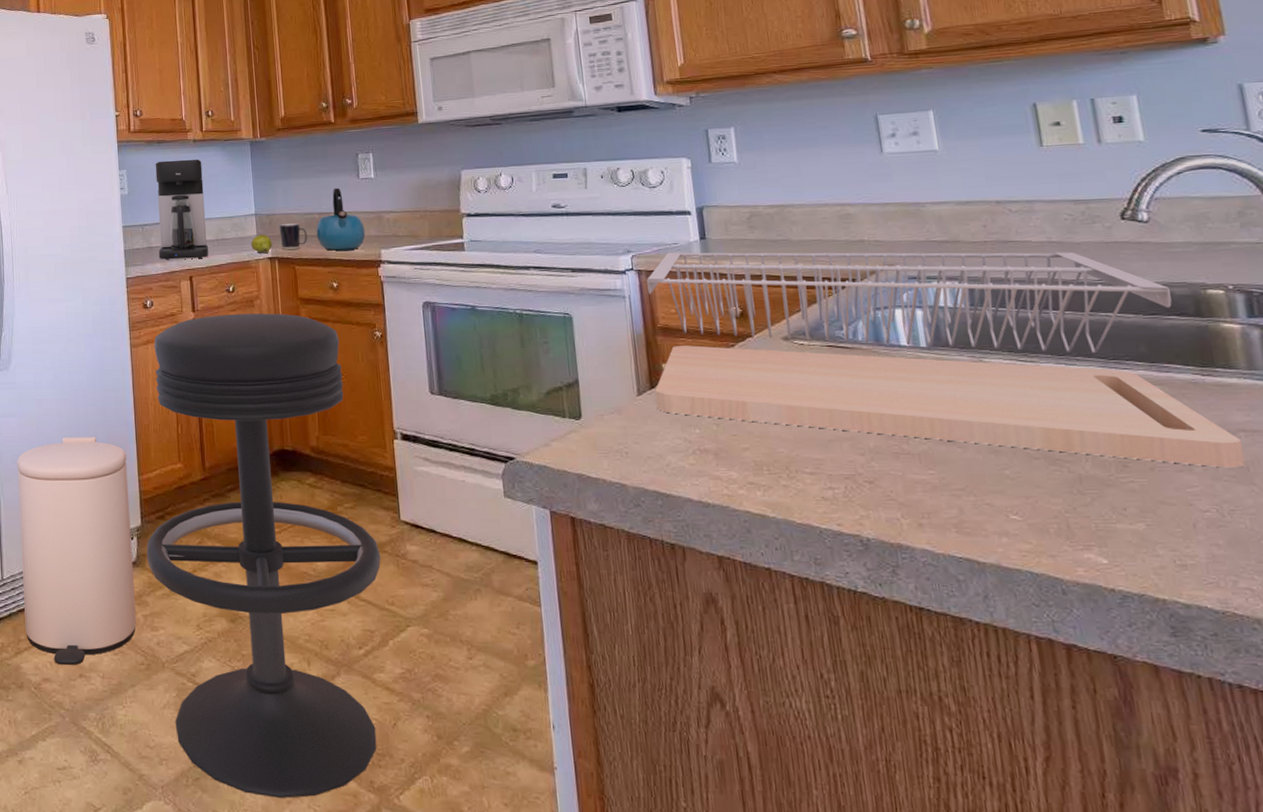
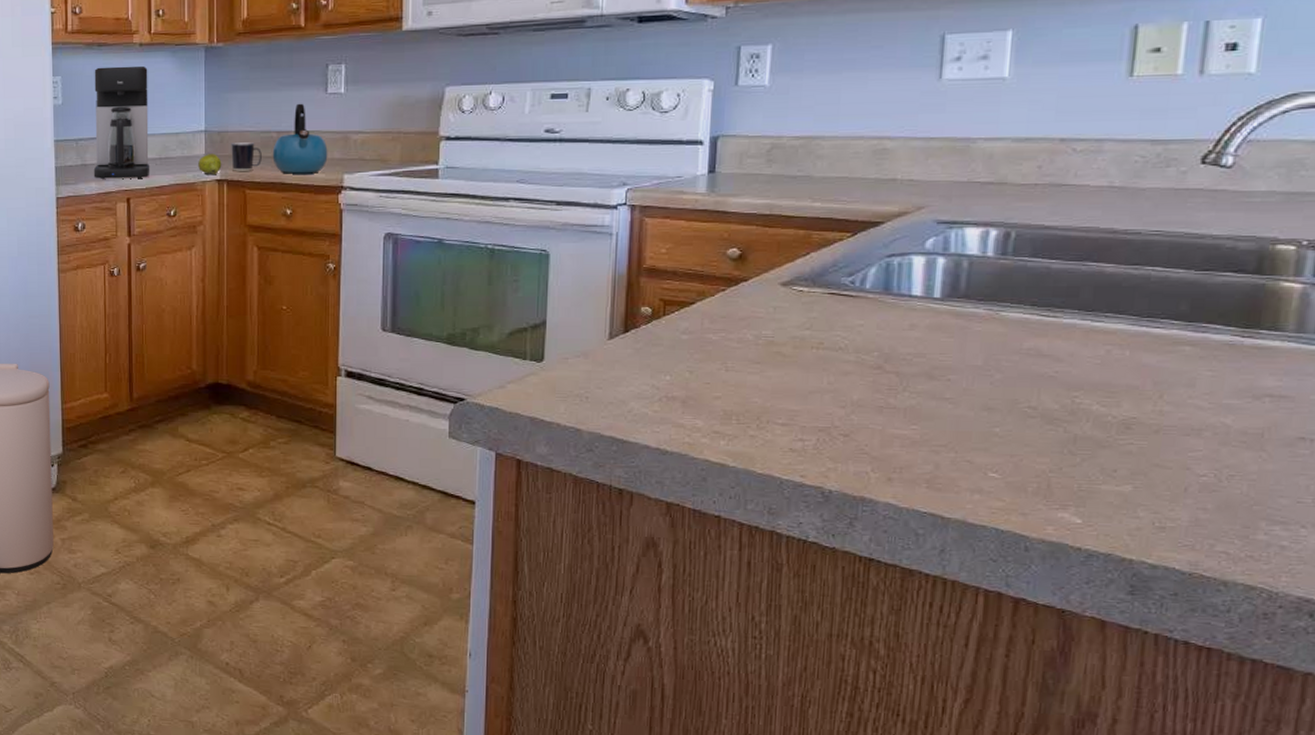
bar stool: present [146,313,381,798] -> none [66,239,312,708]
dish rack: present [647,251,1172,354] -> none [639,186,1234,311]
cutting board: present [654,345,1245,468] -> none [627,288,1265,434]

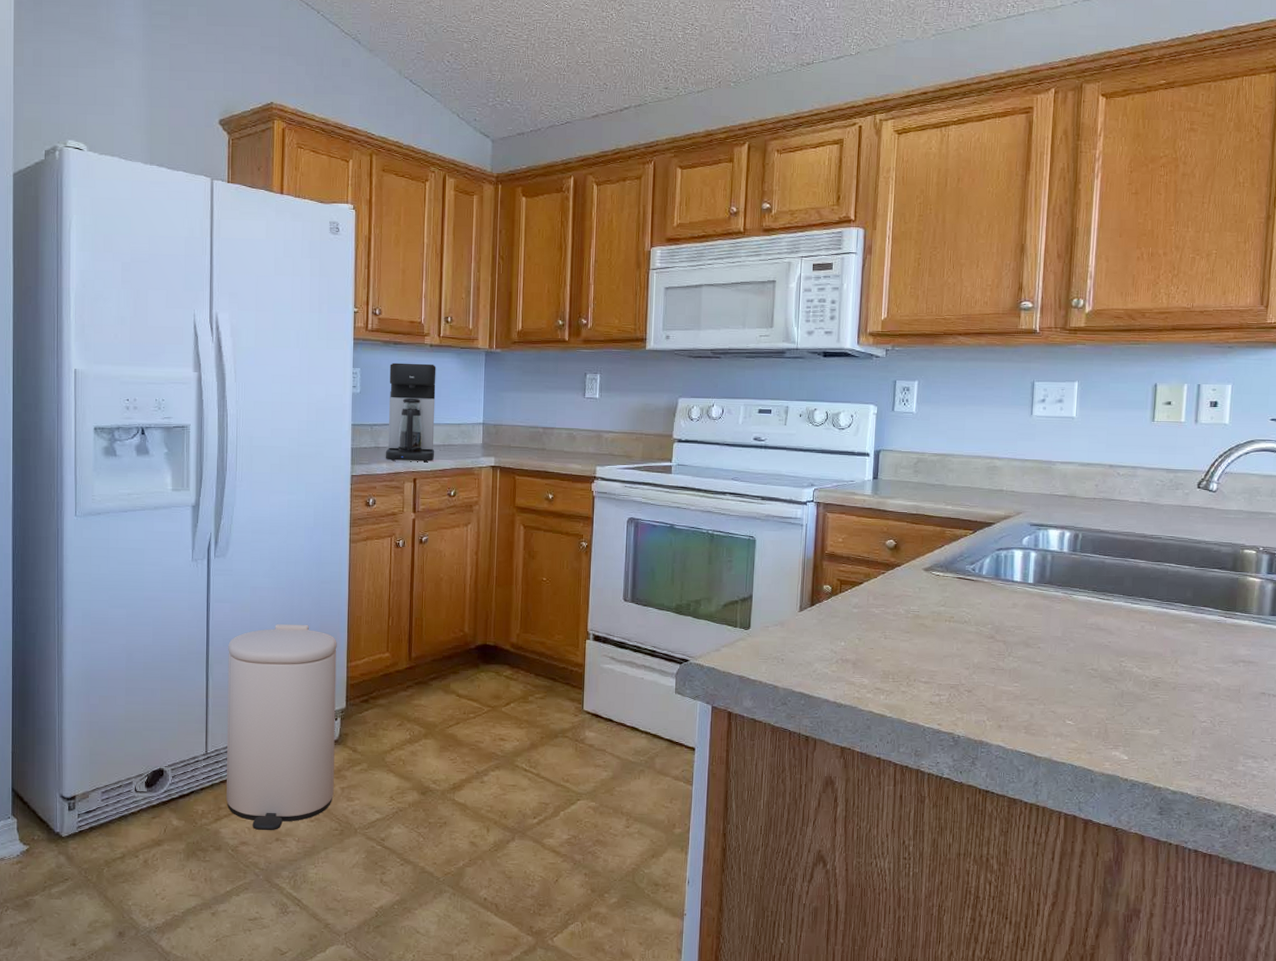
fruit: present [198,154,222,176] -> none [476,443,496,462]
mug: present [231,142,262,172] -> none [504,435,530,461]
kettle: present [272,103,328,174] -> none [538,404,584,465]

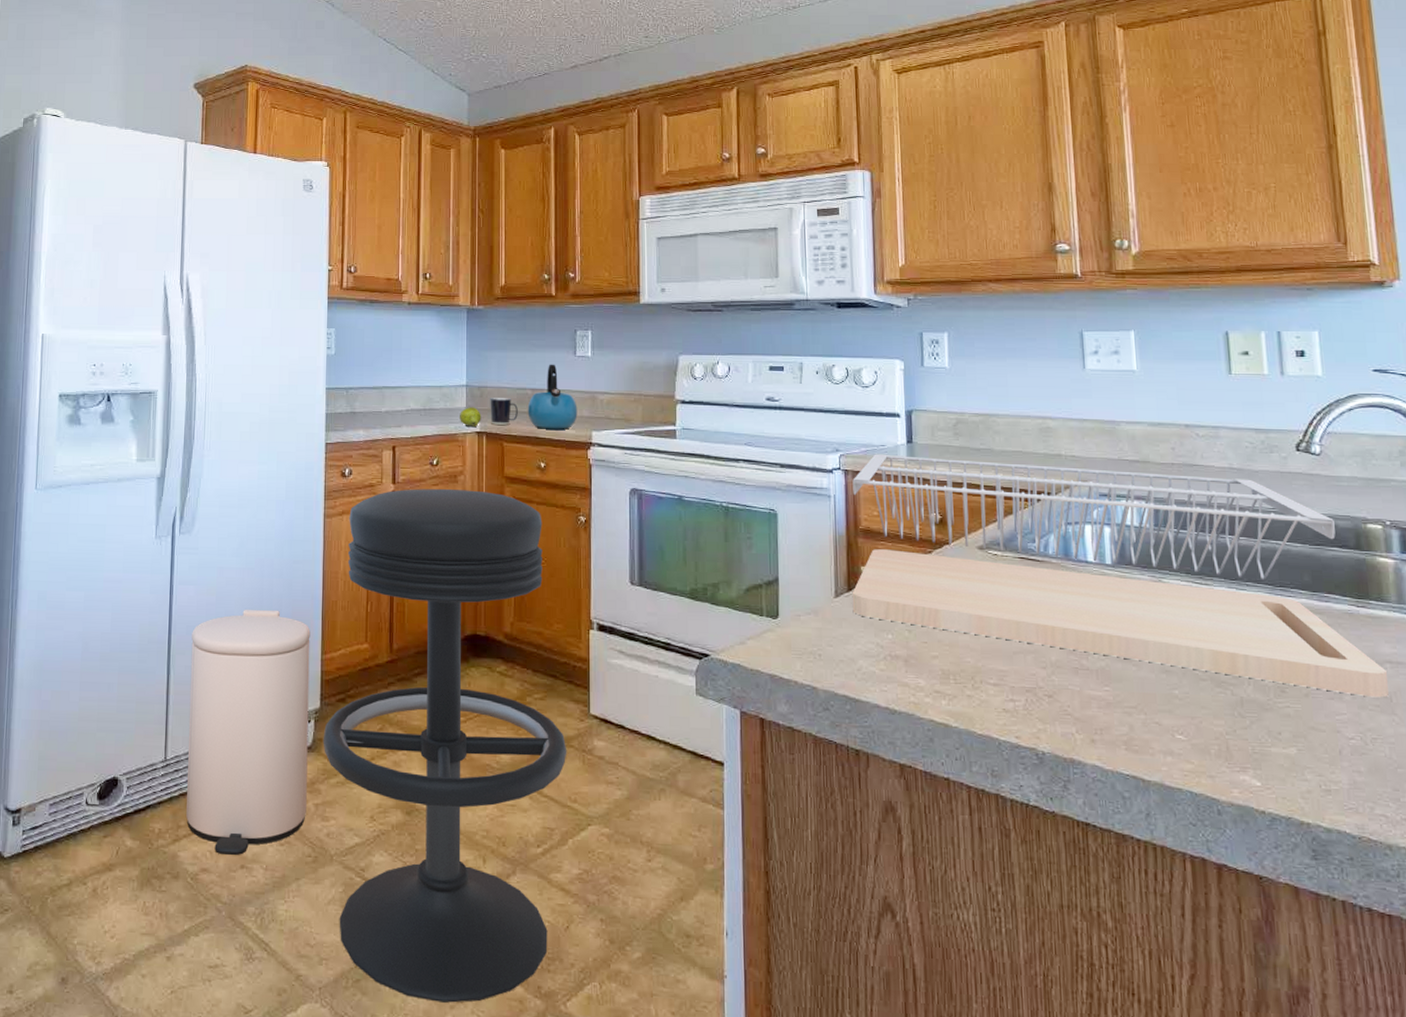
bar stool: none [348,517,563,941] -> present [323,488,567,1003]
coffee maker: present [385,362,436,462] -> none [362,322,415,428]
fruit: none [476,443,496,462] -> present [460,407,481,428]
mug: none [504,435,530,461] -> present [490,398,518,426]
kettle: none [538,404,584,465] -> present [527,364,578,430]
cutting board: none [813,571,1240,690] -> present [852,549,1389,698]
dish rack: none [822,488,1219,596] -> present [852,454,1336,580]

